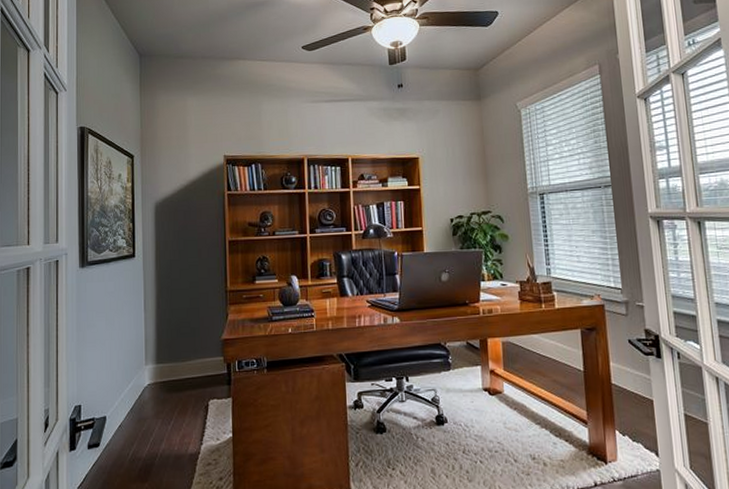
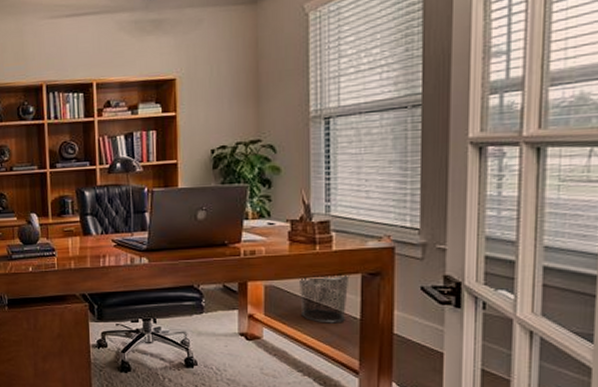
waste bin: none [530,329,572,376] -> present [298,274,350,323]

